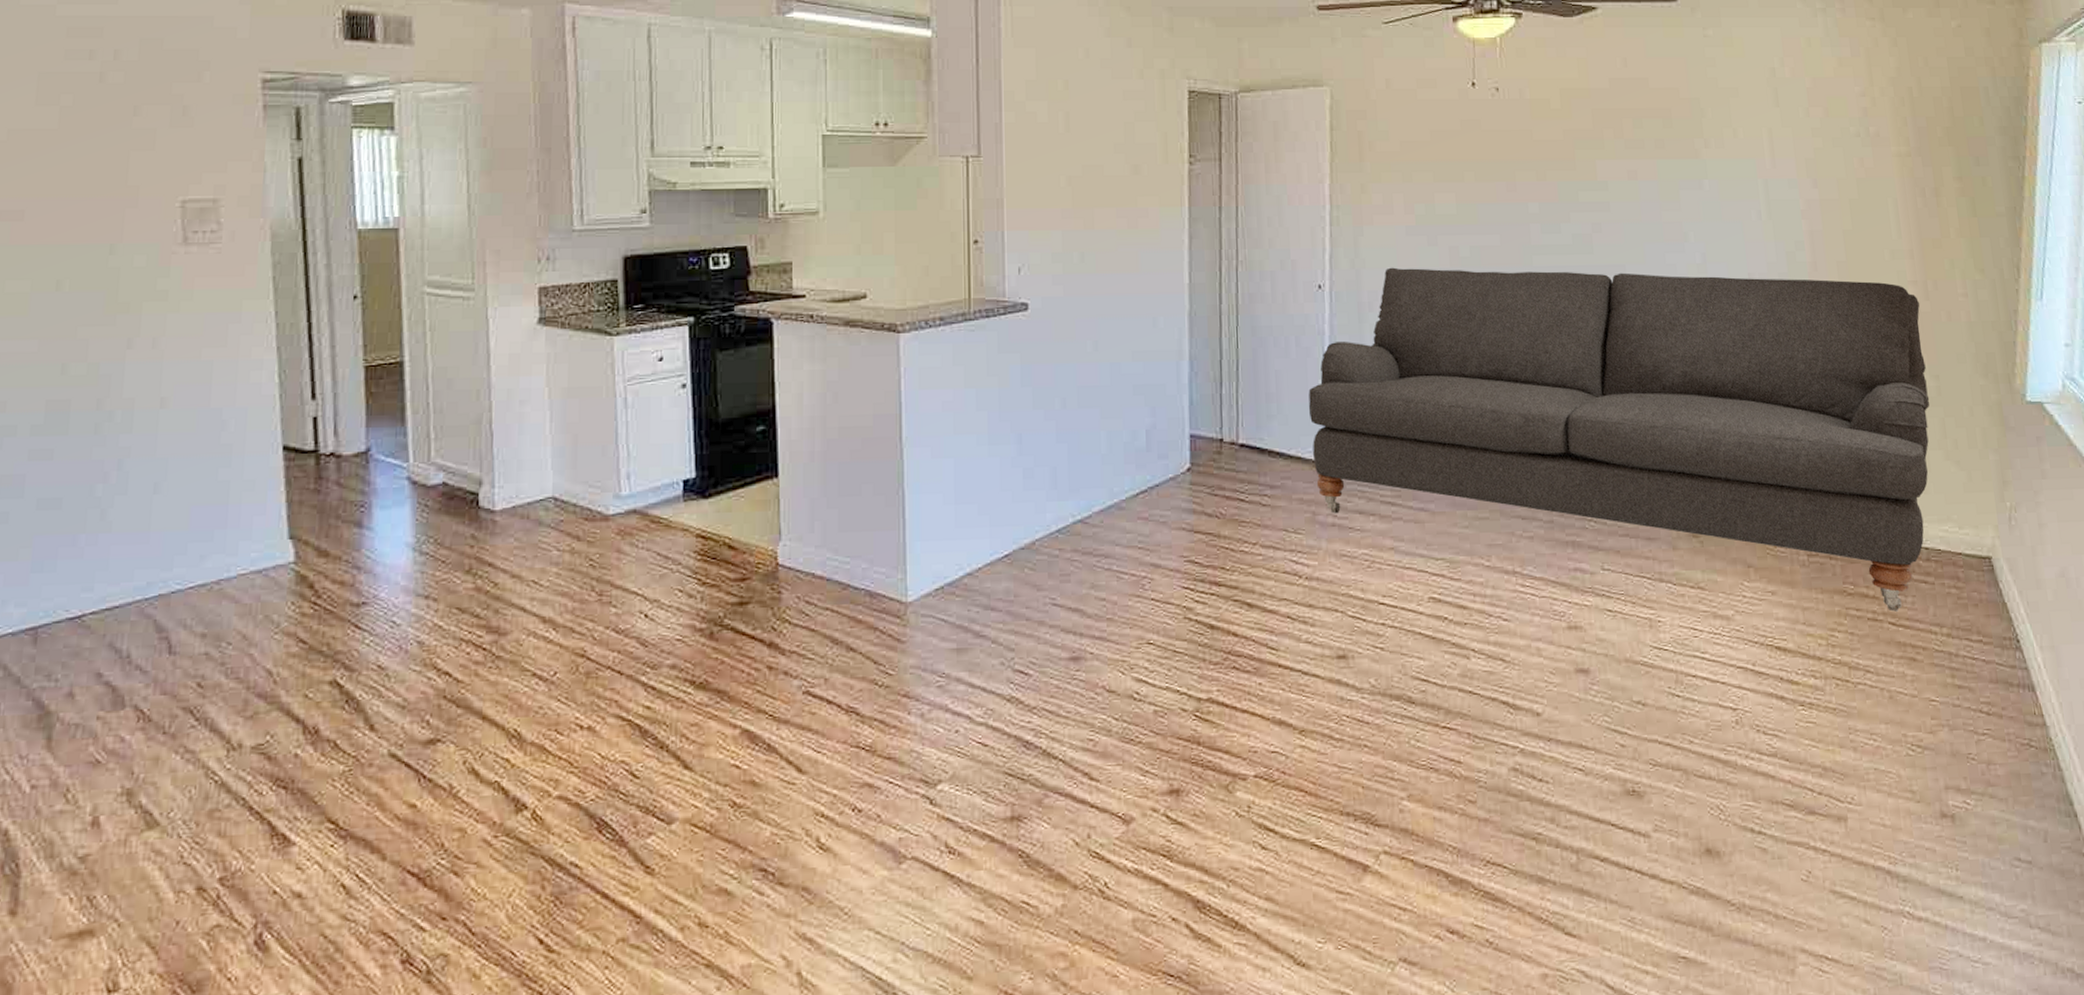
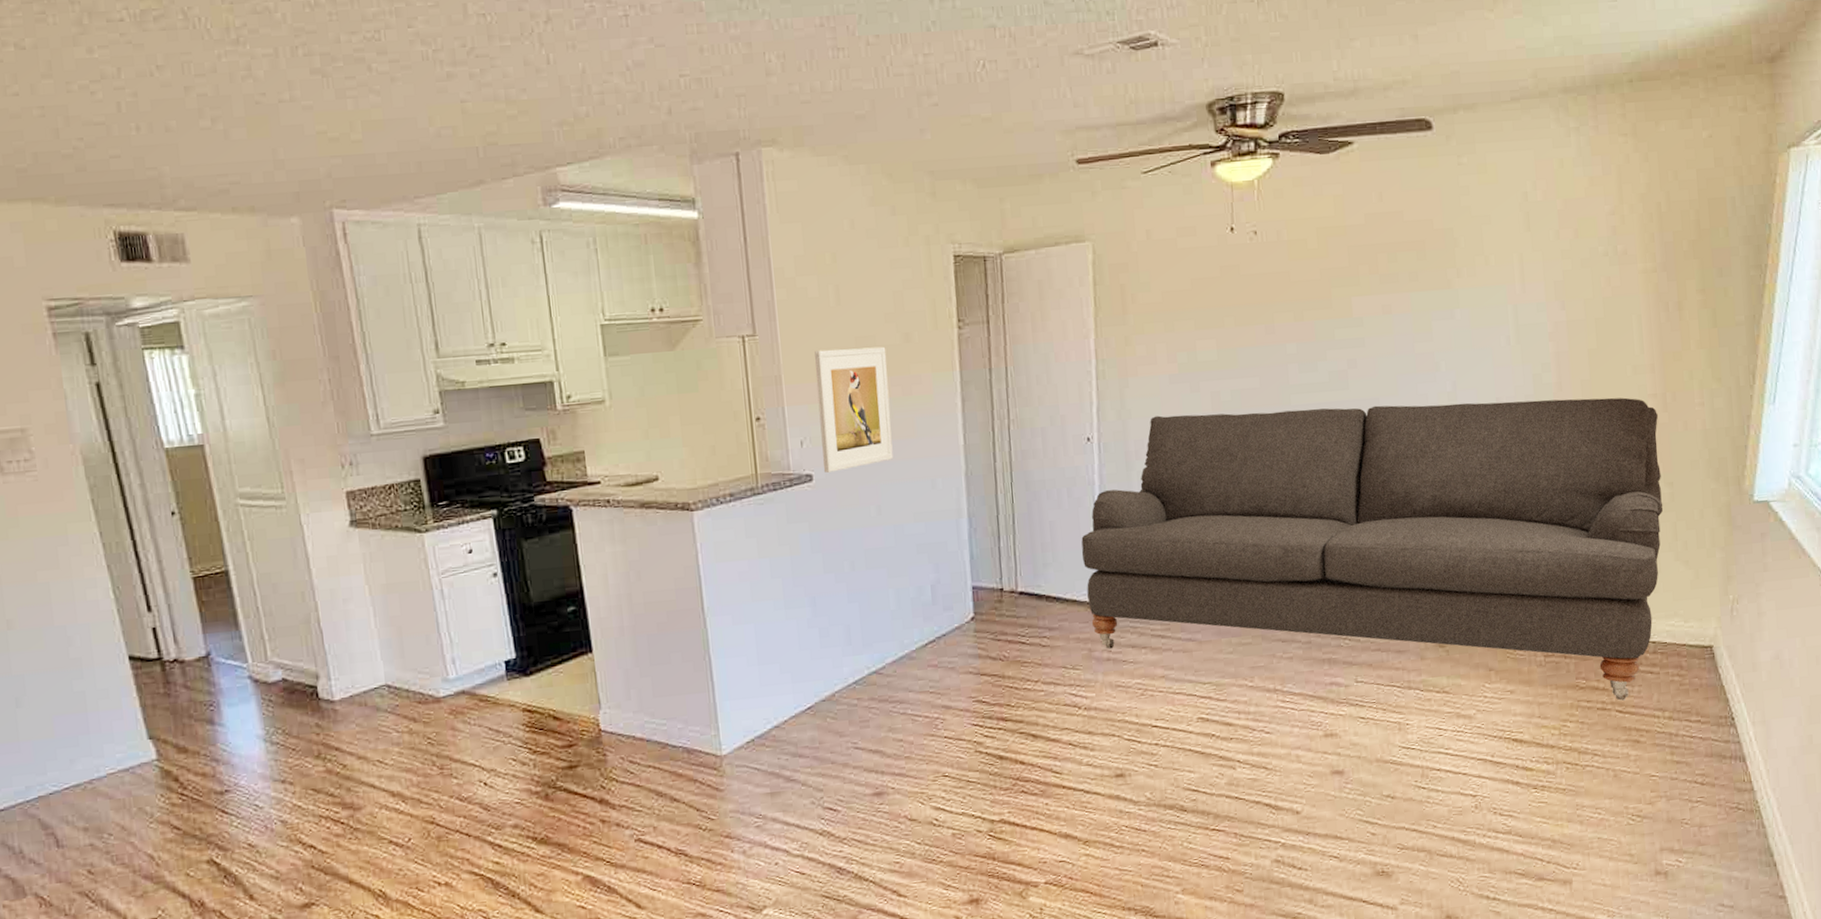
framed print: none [1039,176,1114,302] -> present [815,346,894,473]

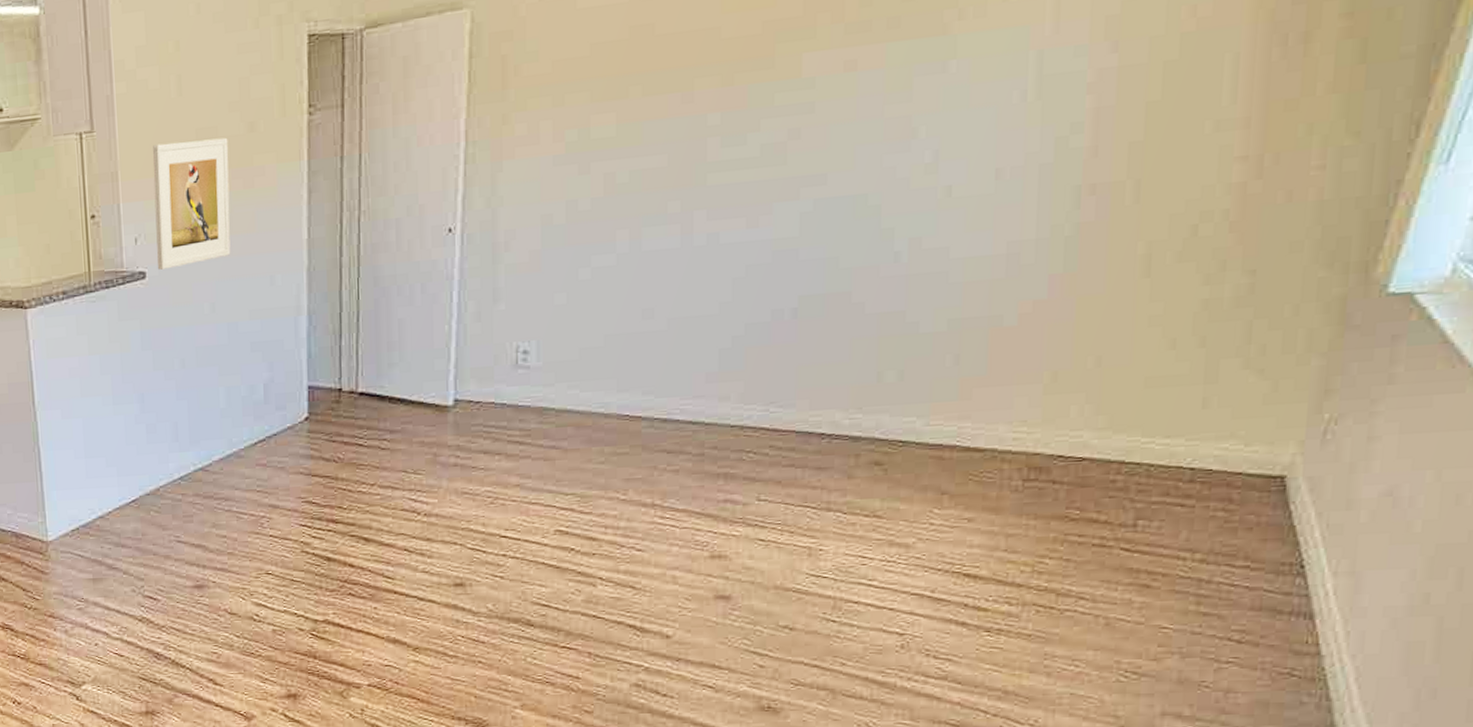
sofa: present [1081,397,1664,701] -> none [433,162,1246,537]

